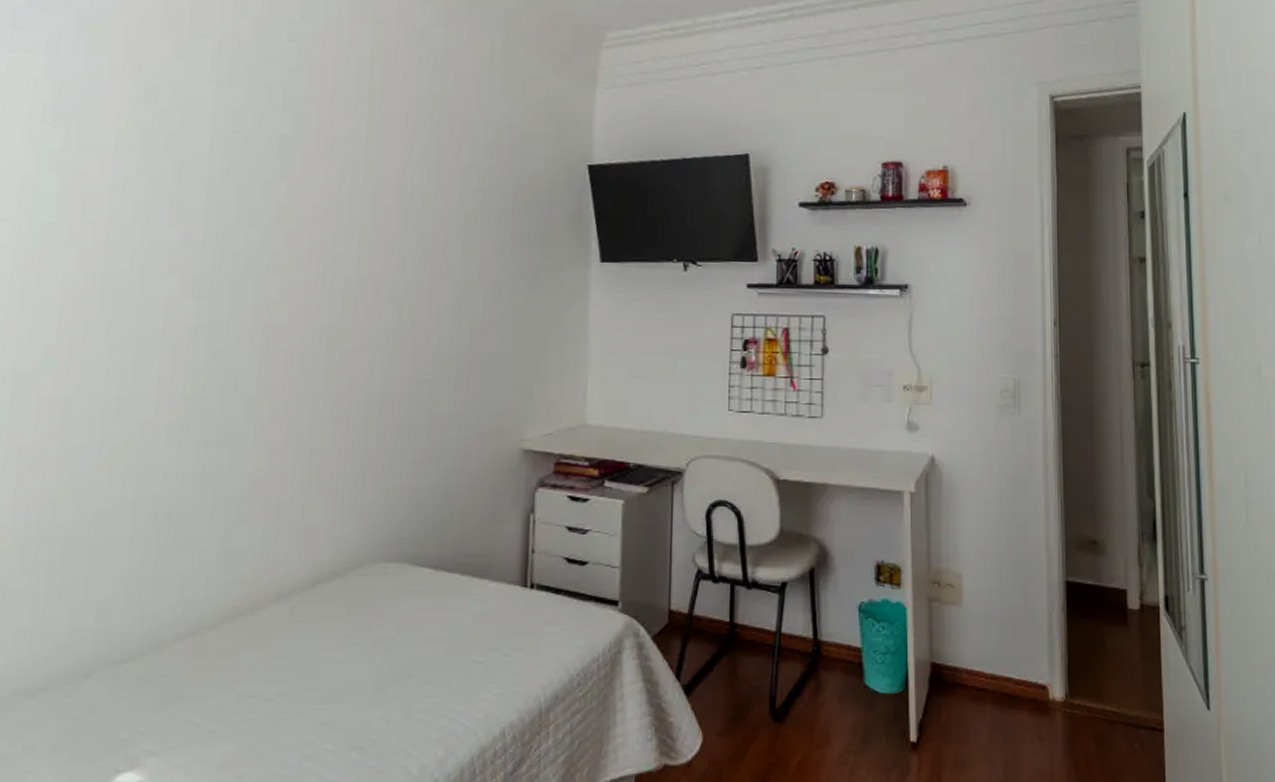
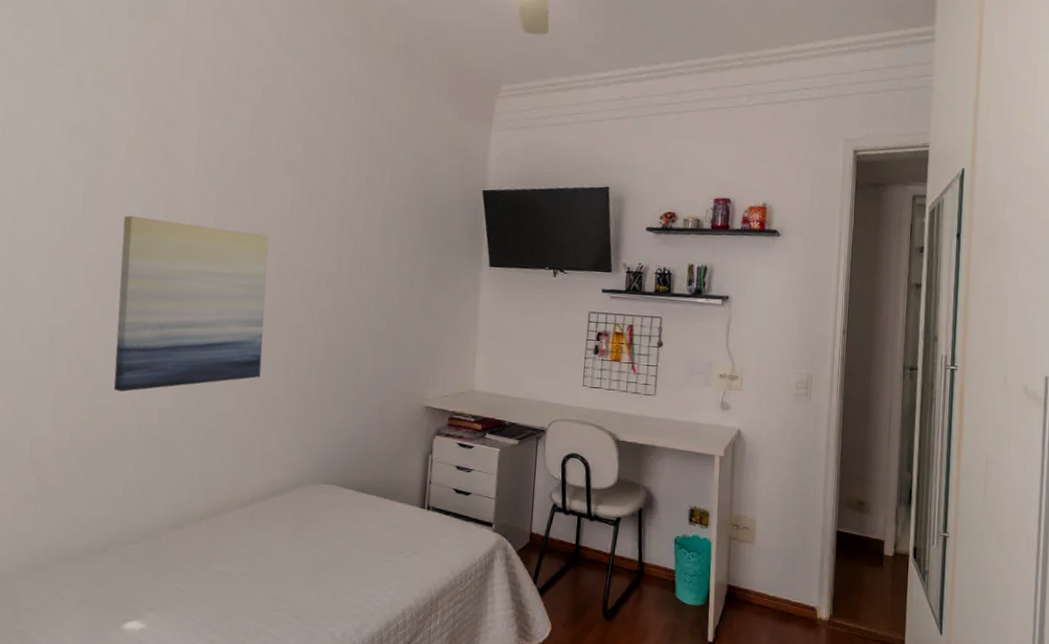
wall art: none [100,218,309,453] -> present [114,215,269,392]

